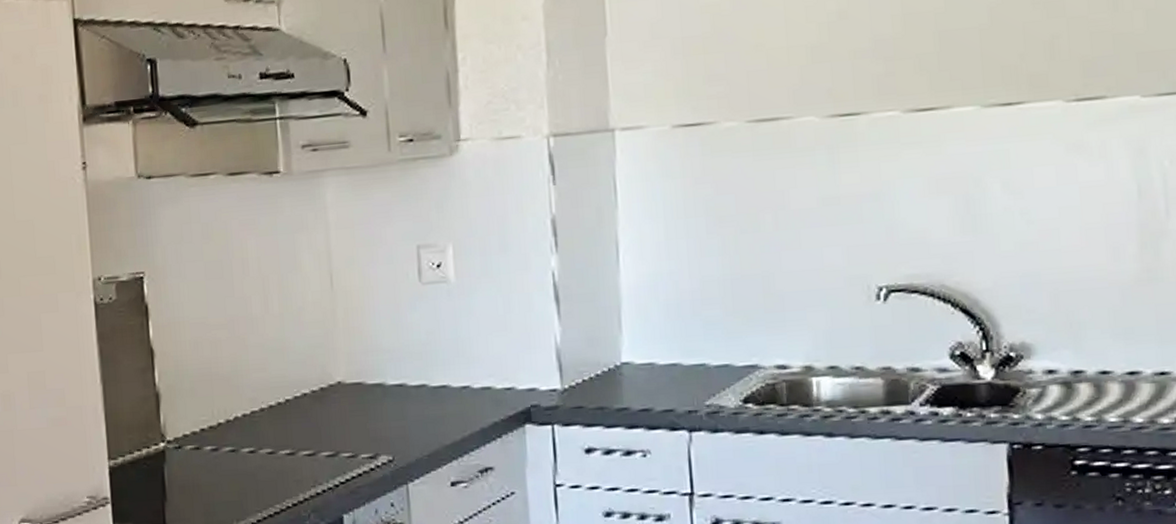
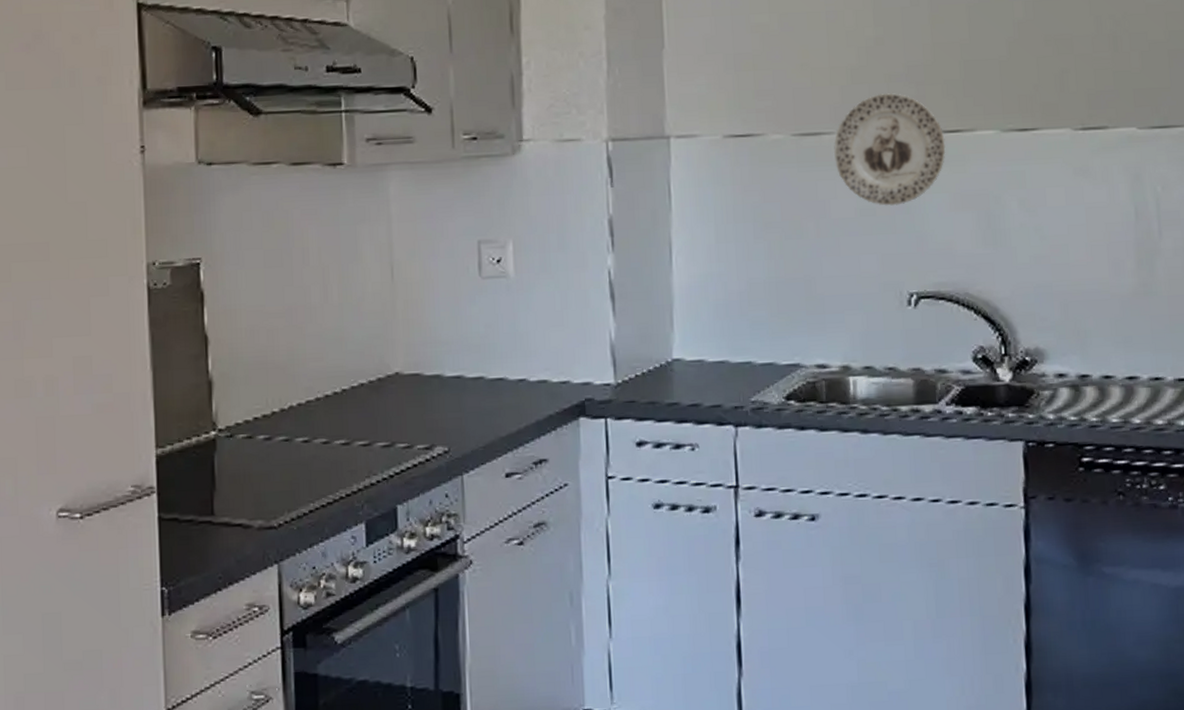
decorative plate: none [793,70,919,194] -> present [834,92,946,206]

